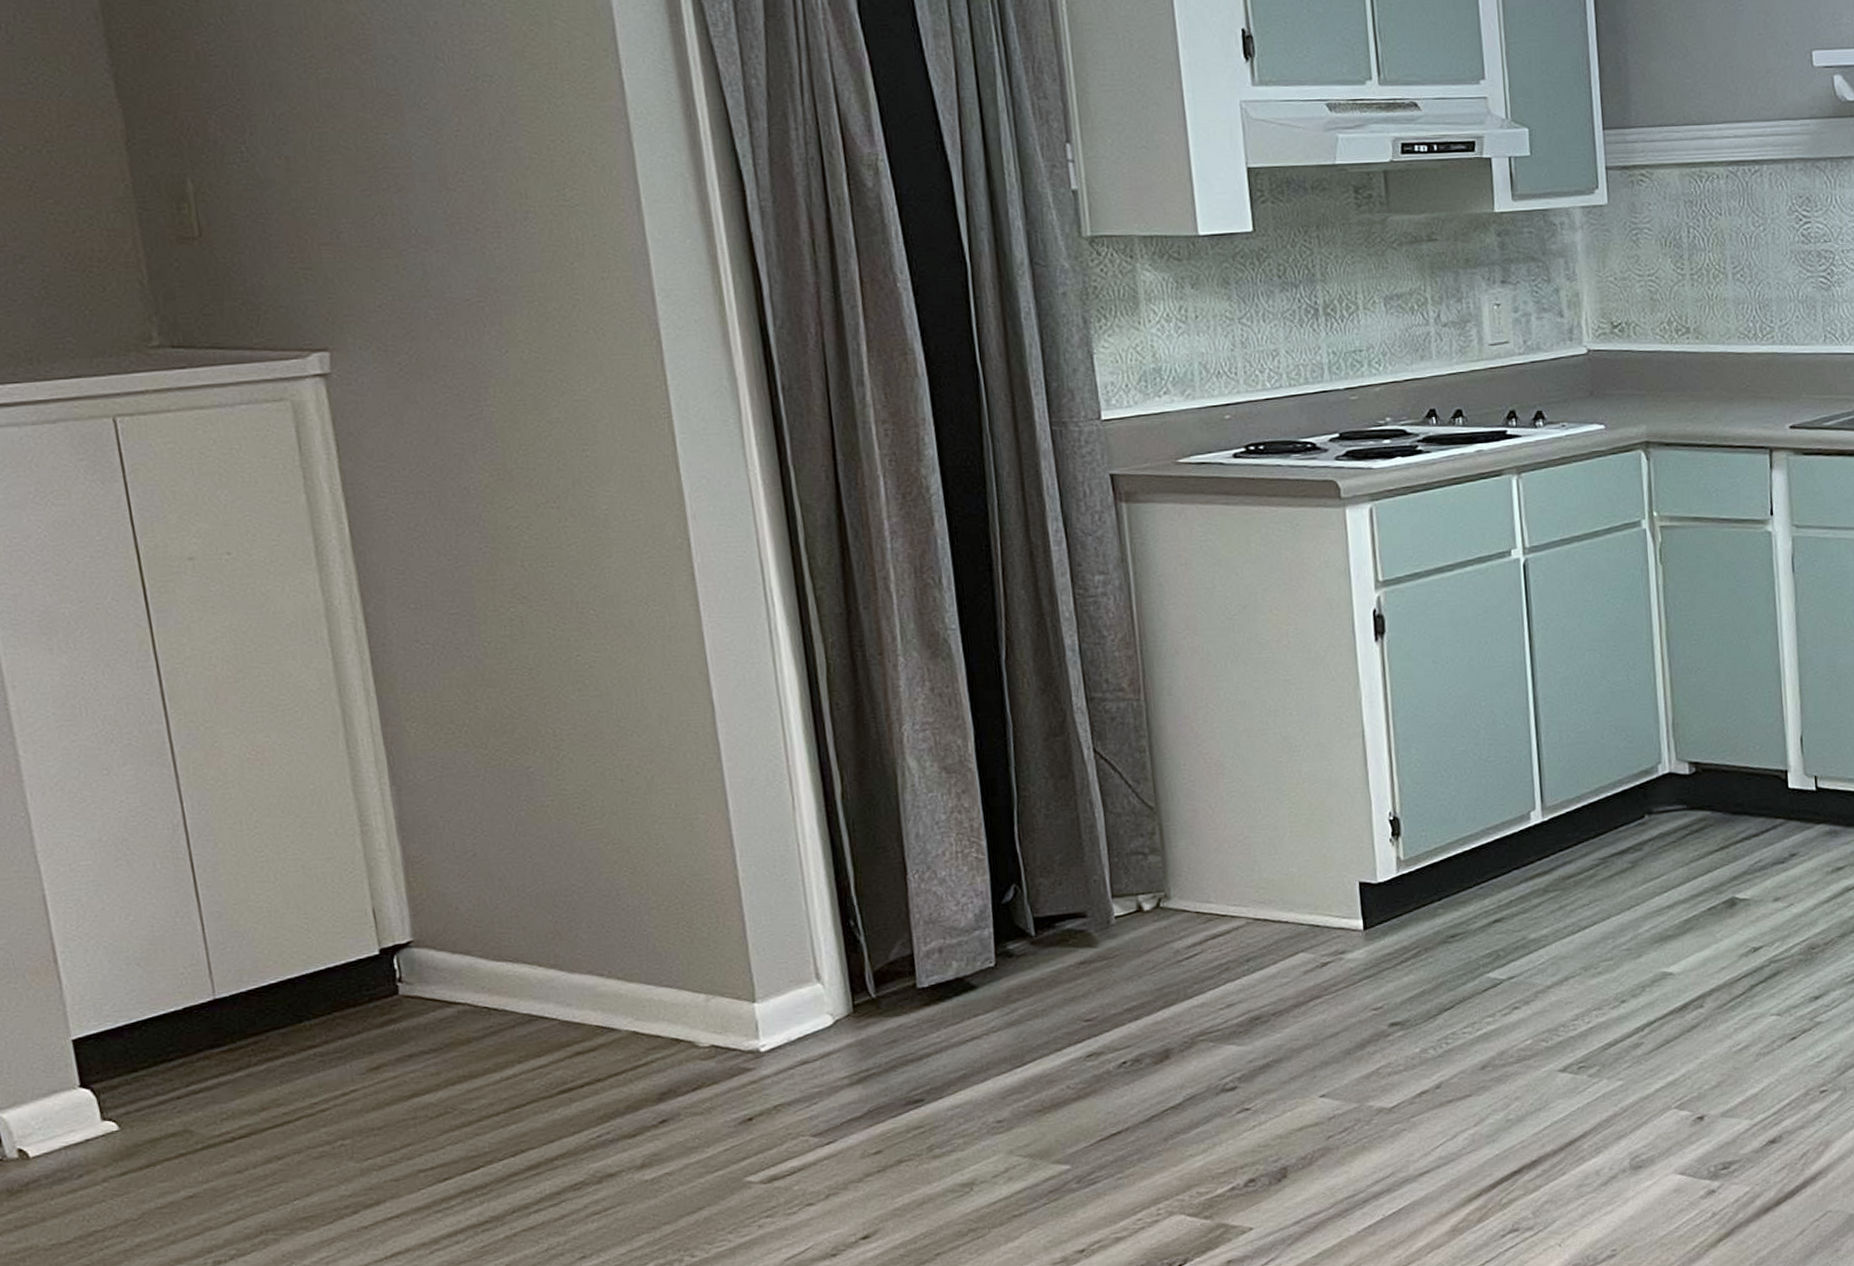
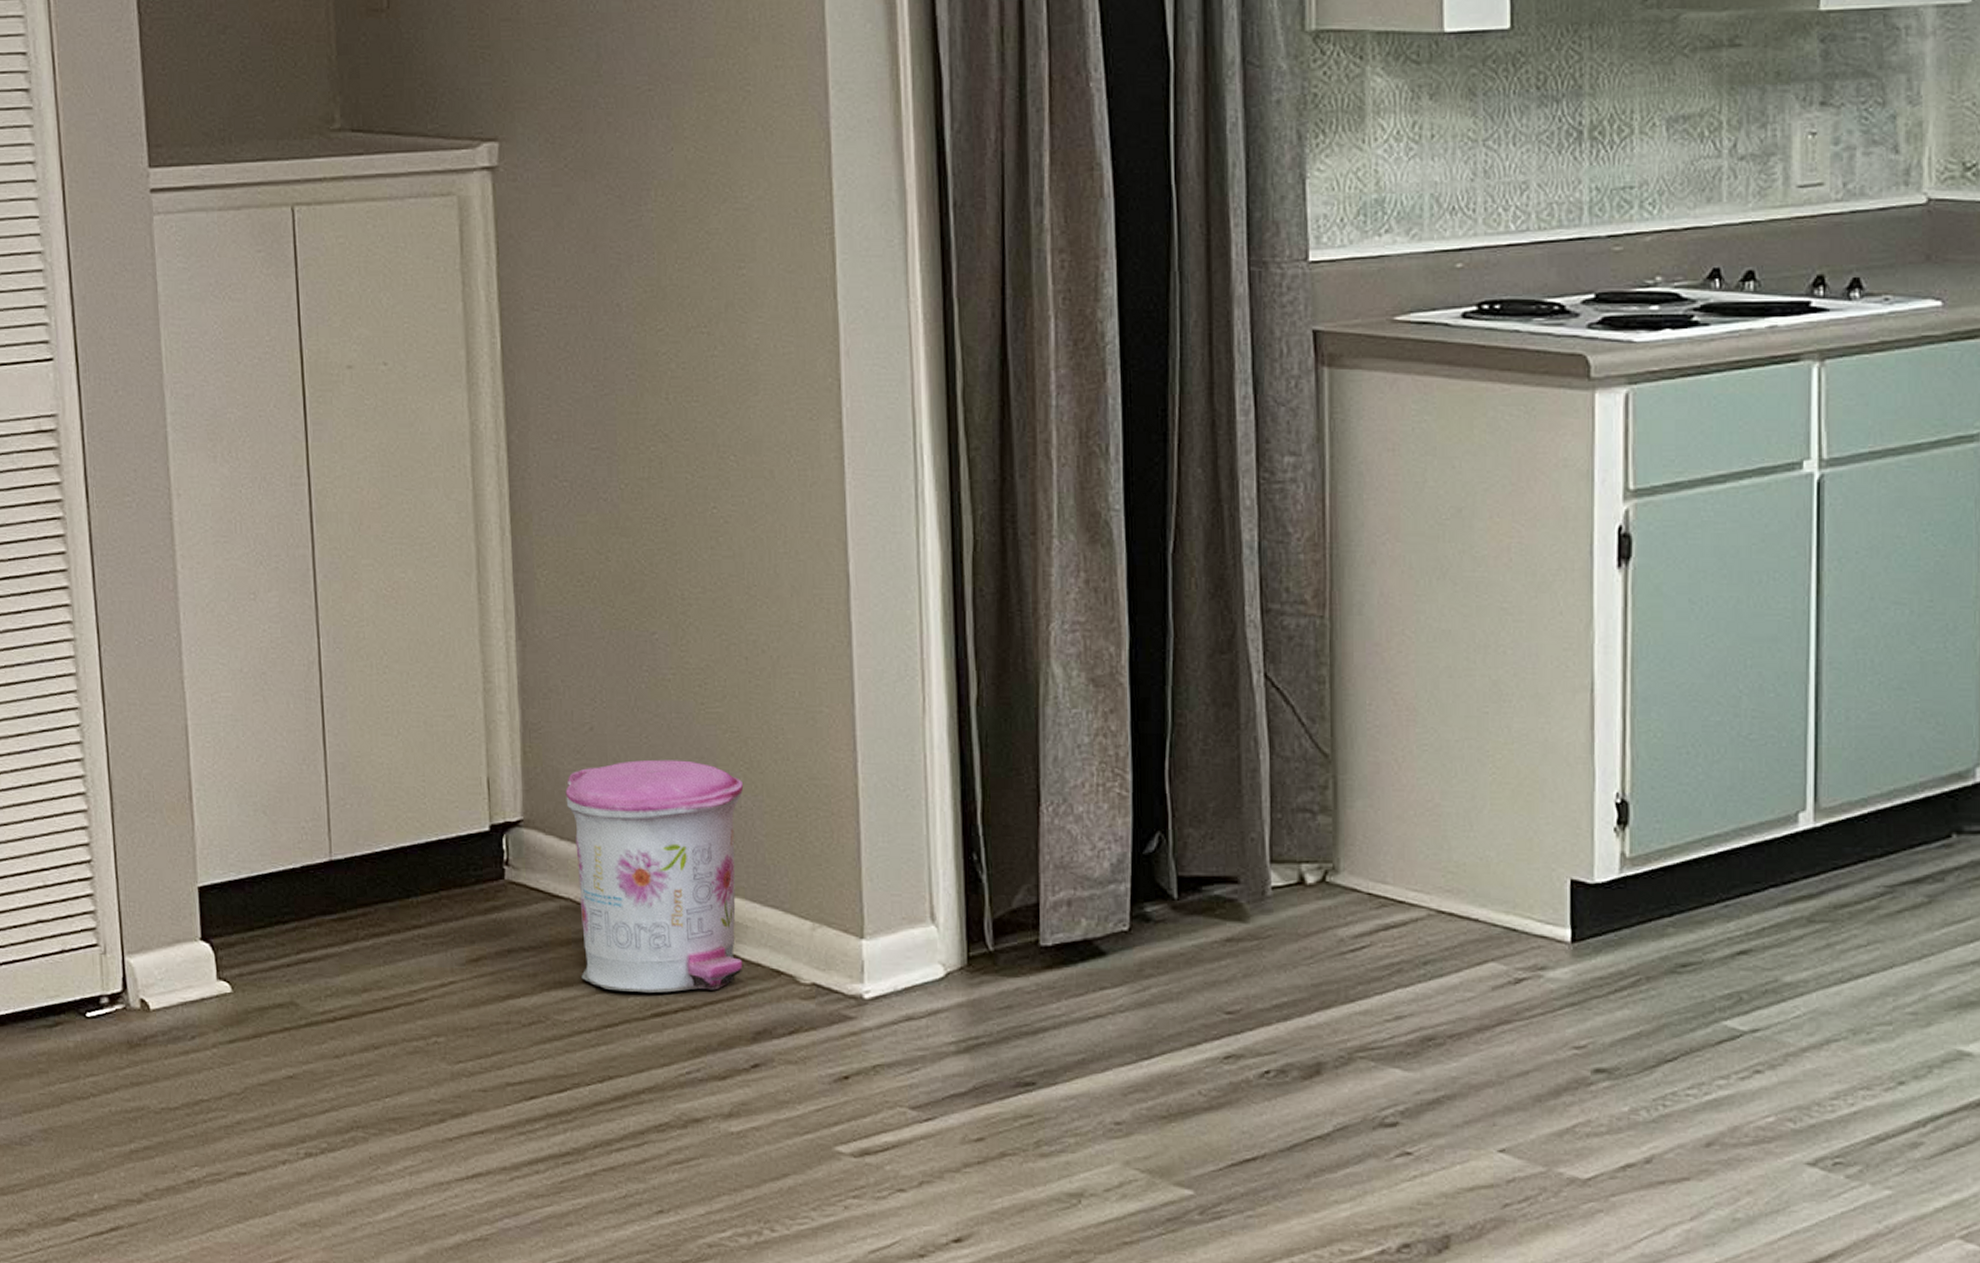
trash can: none [453,872,644,1077] -> present [565,759,744,993]

